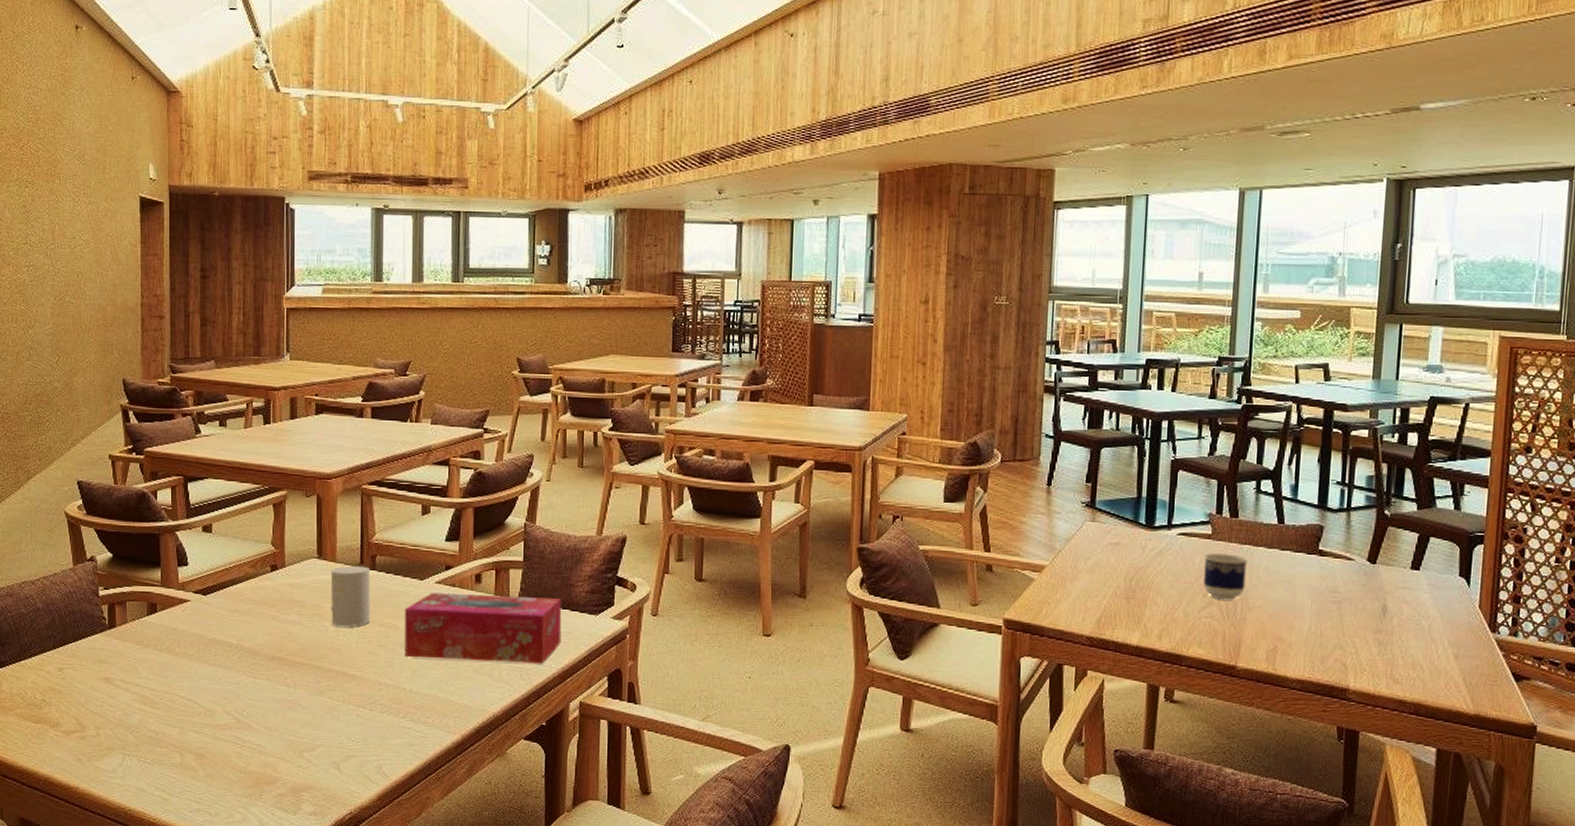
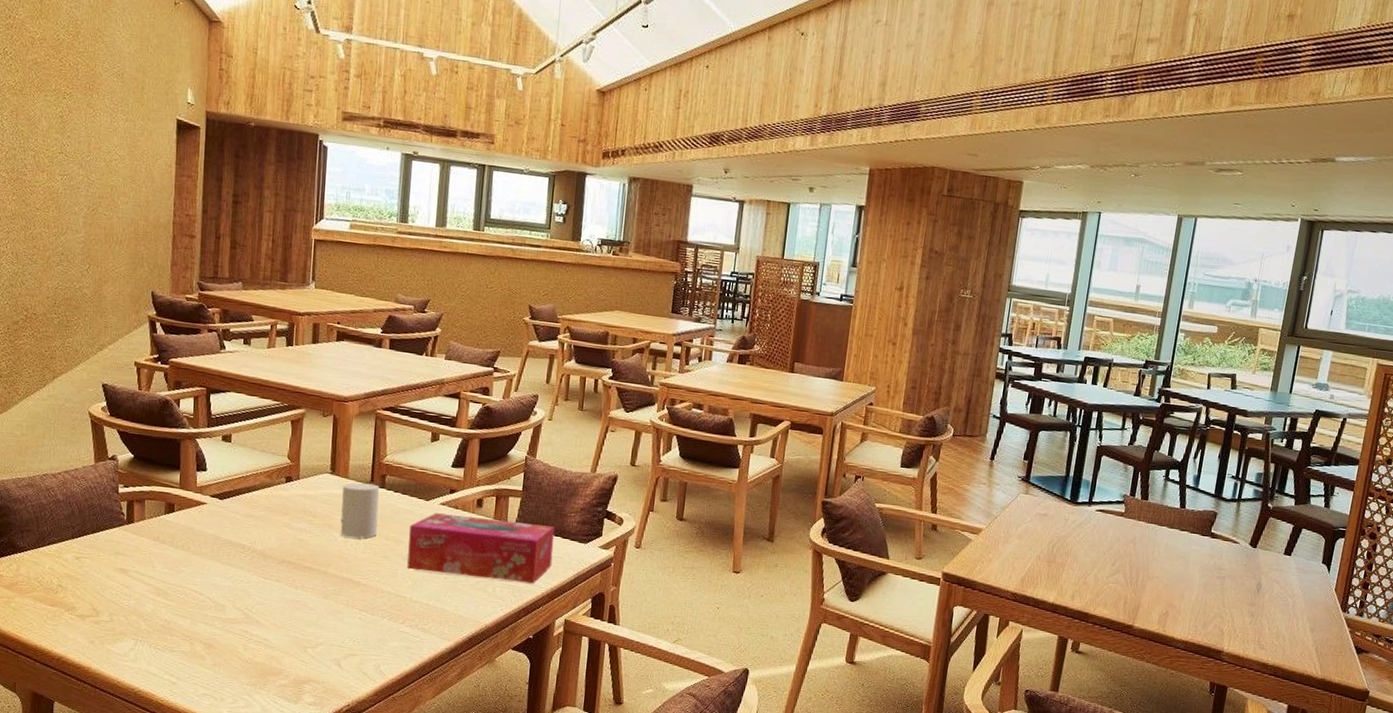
cup: present [1202,553,1249,600] -> none [1113,528,1153,570]

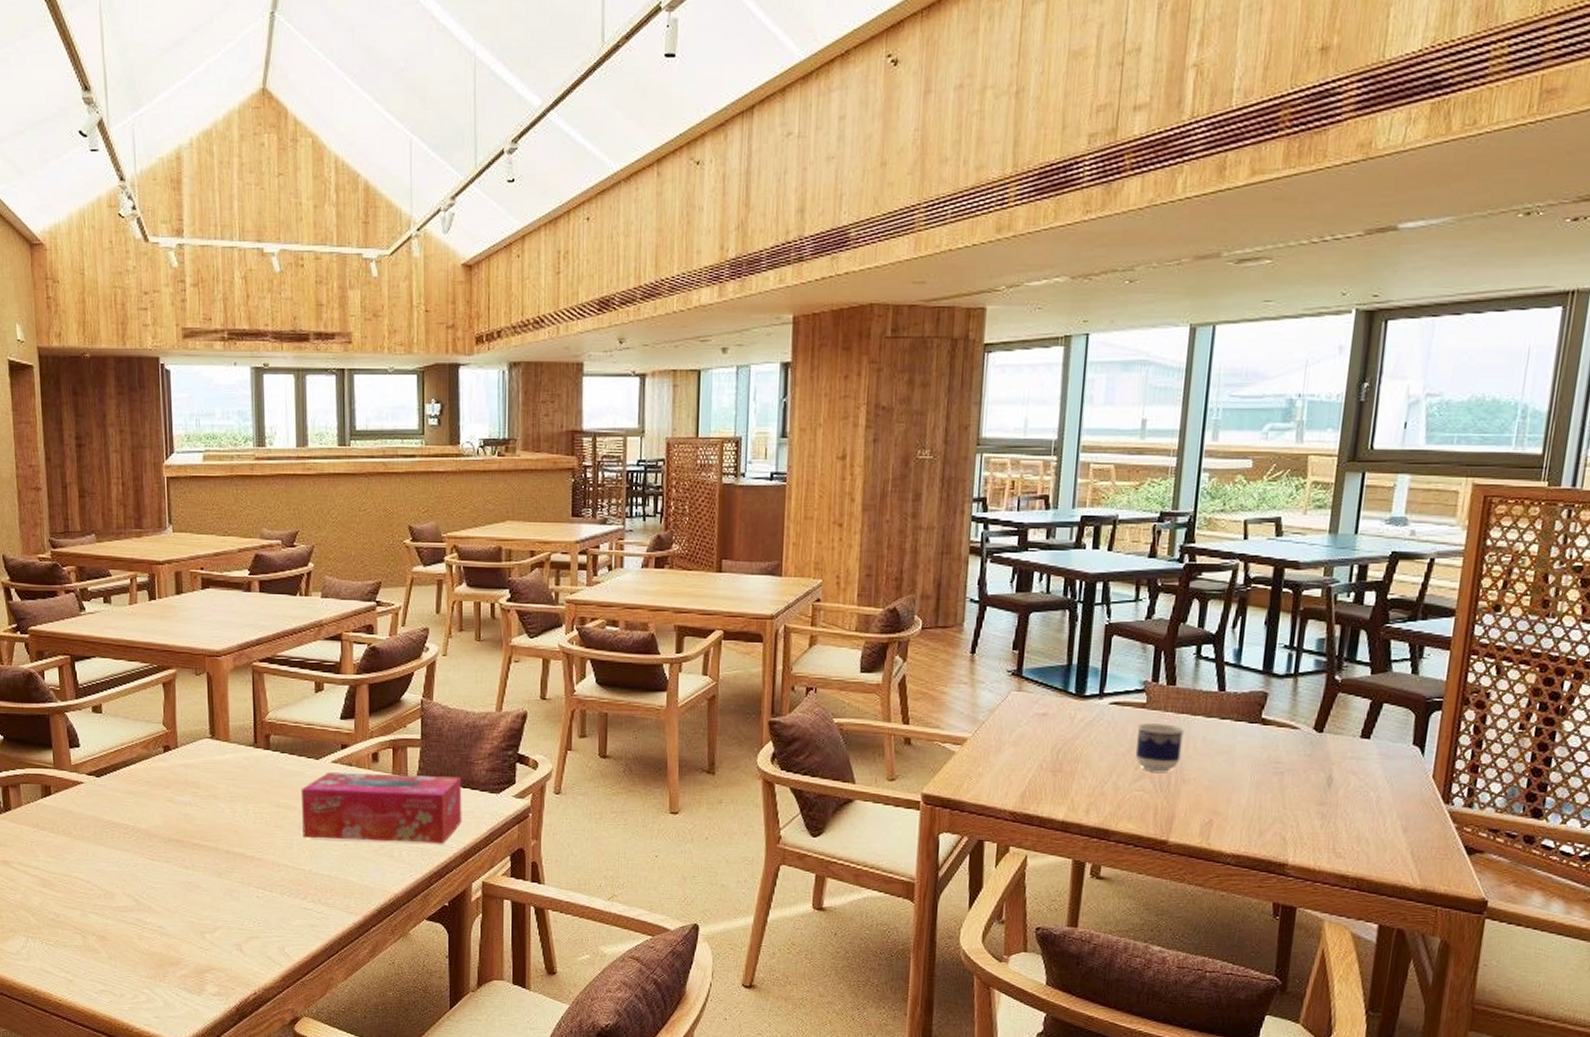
cup: present [340,482,380,539] -> none [224,745,266,808]
cup: none [1113,528,1153,570] -> present [1135,723,1185,772]

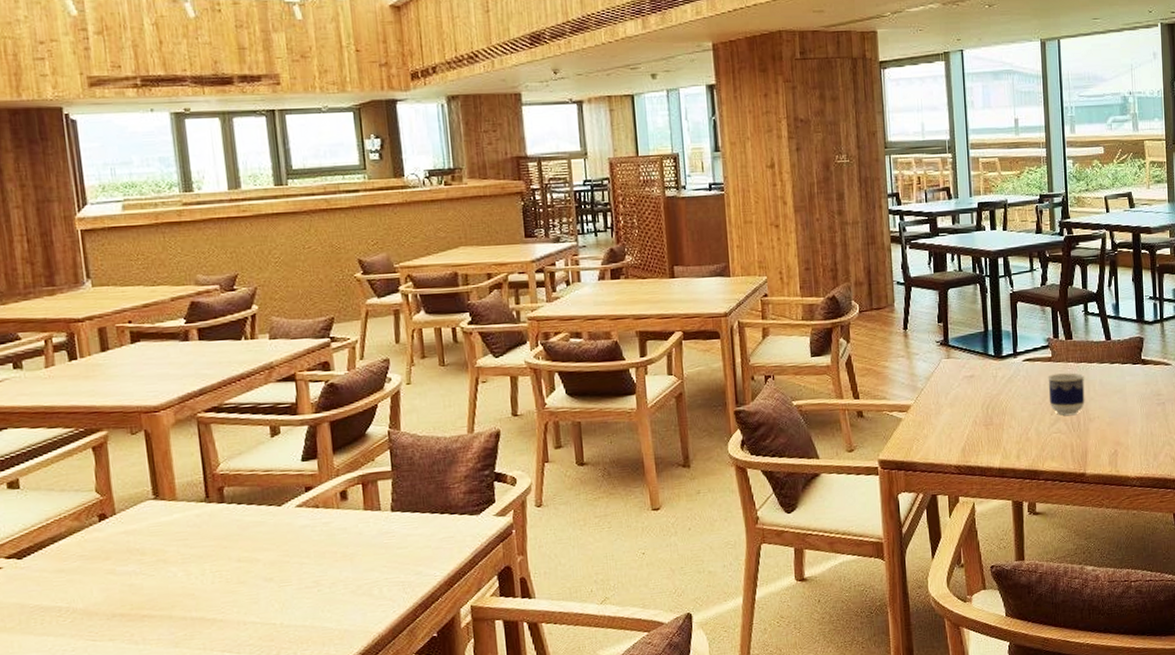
tissue box: present [300,772,462,844] -> none [263,504,443,591]

